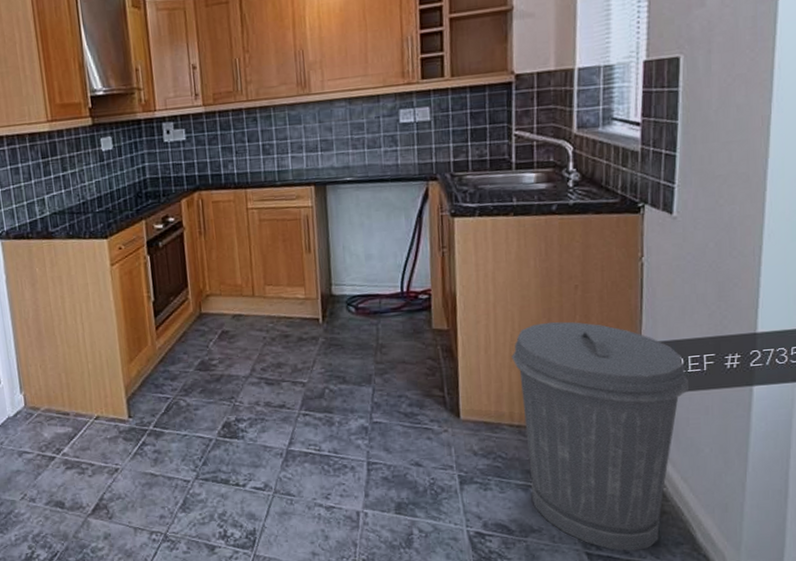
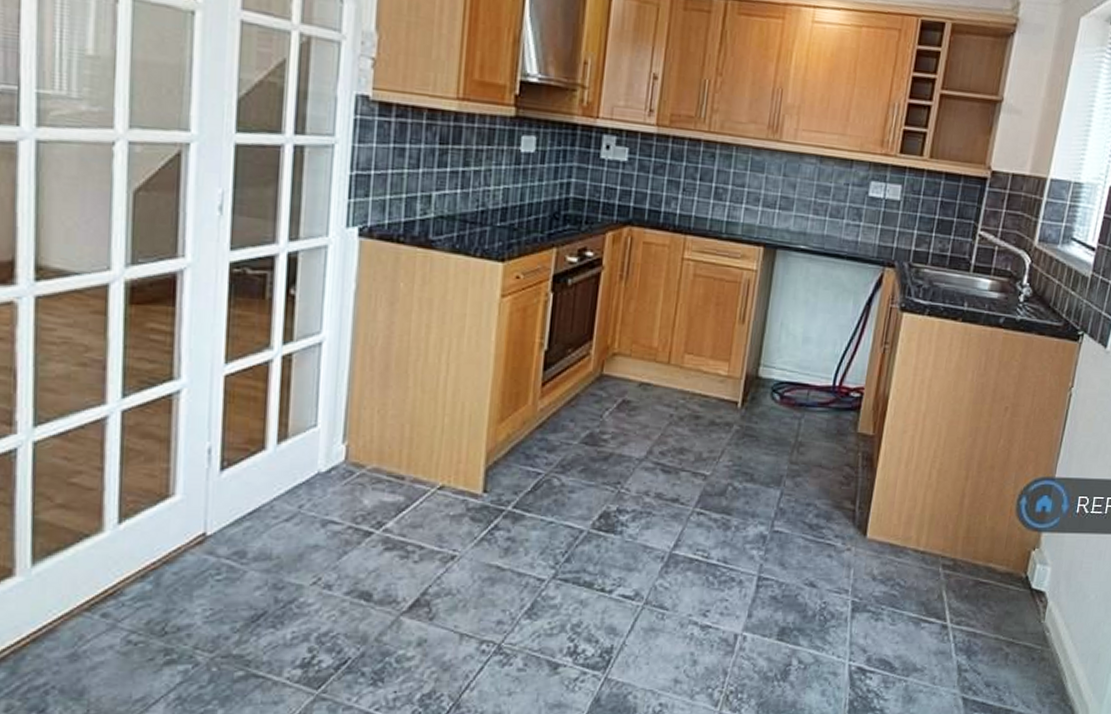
trash can: present [511,321,688,551] -> none [920,442,1089,698]

